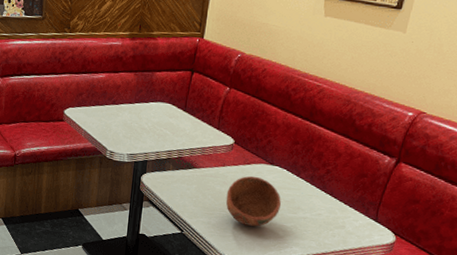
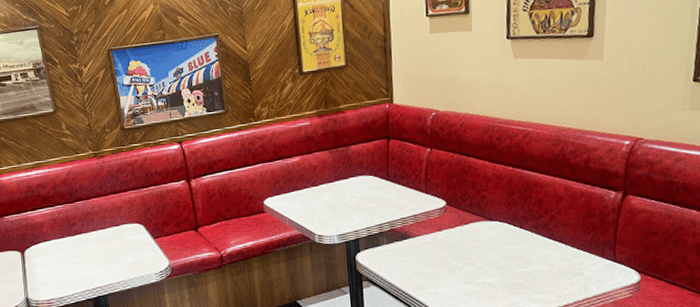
bowl: present [225,176,282,227] -> none [449,235,510,289]

